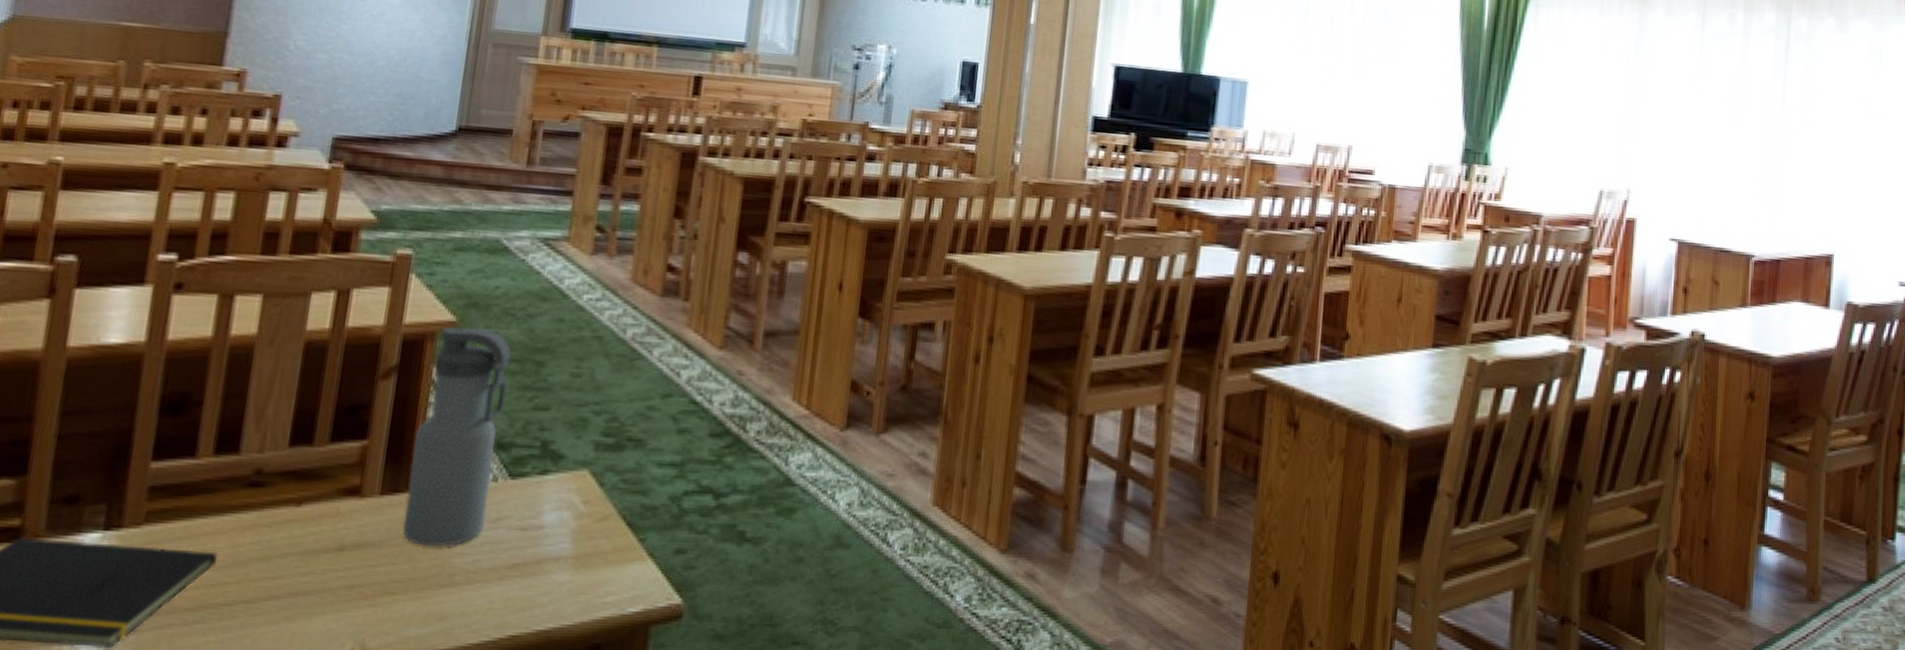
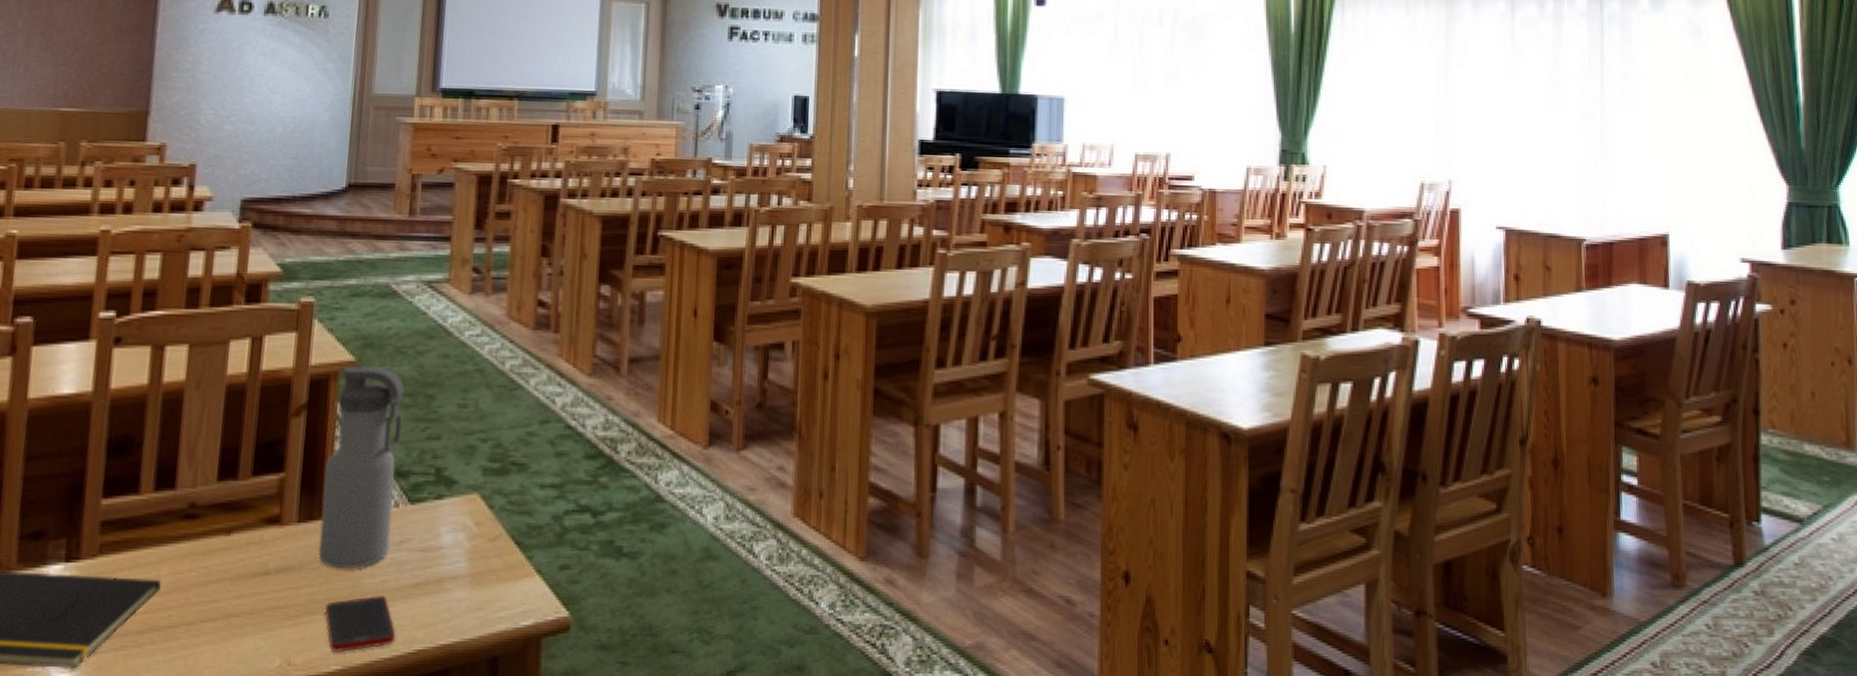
cell phone: none [406,575,486,637] -> present [324,595,395,653]

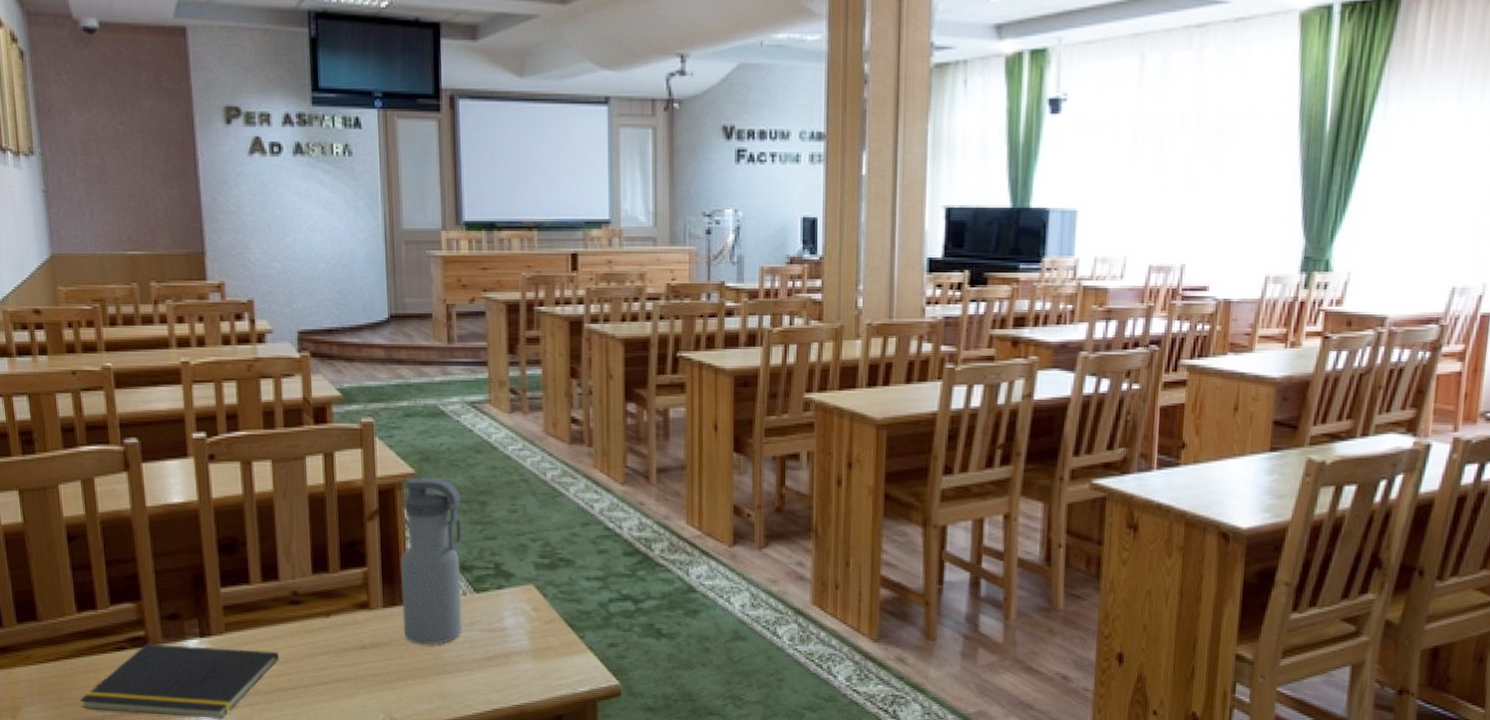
cell phone: present [324,595,395,653] -> none [414,665,475,711]

